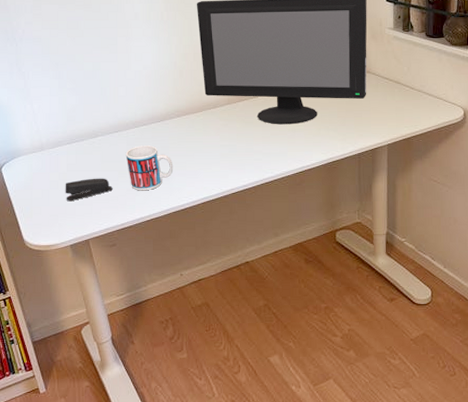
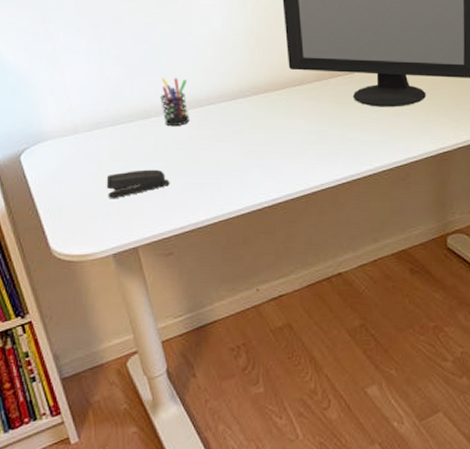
pen holder: none [105,105,128,144] -> present [160,78,189,127]
mug: present [125,145,173,191] -> none [187,130,248,186]

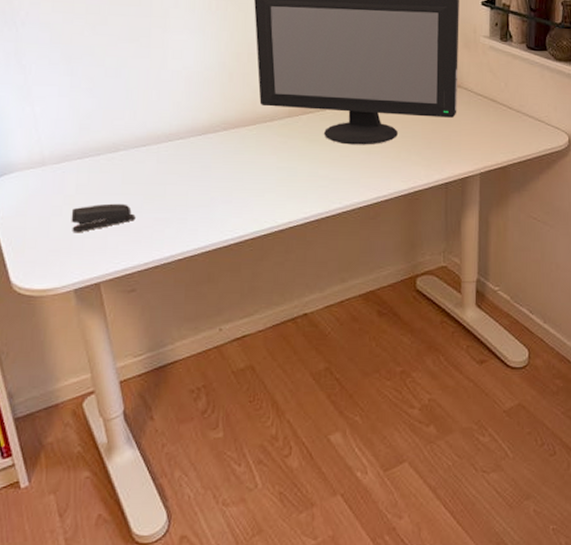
pen holder: present [160,78,189,127] -> none [130,111,158,161]

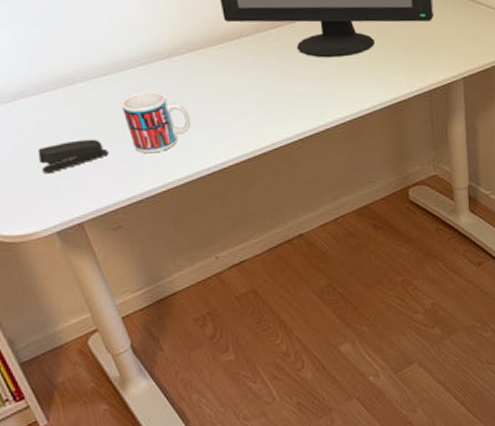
mug: none [154,164,216,222] -> present [121,92,191,154]

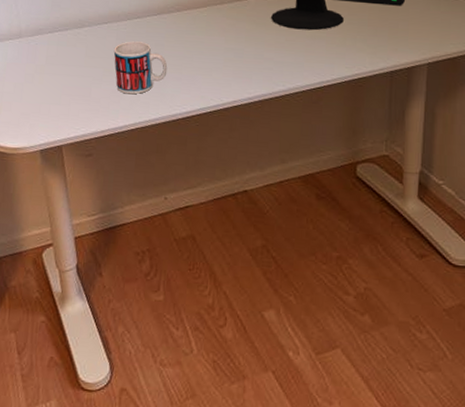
stapler: present [37,139,109,174] -> none [40,74,96,100]

